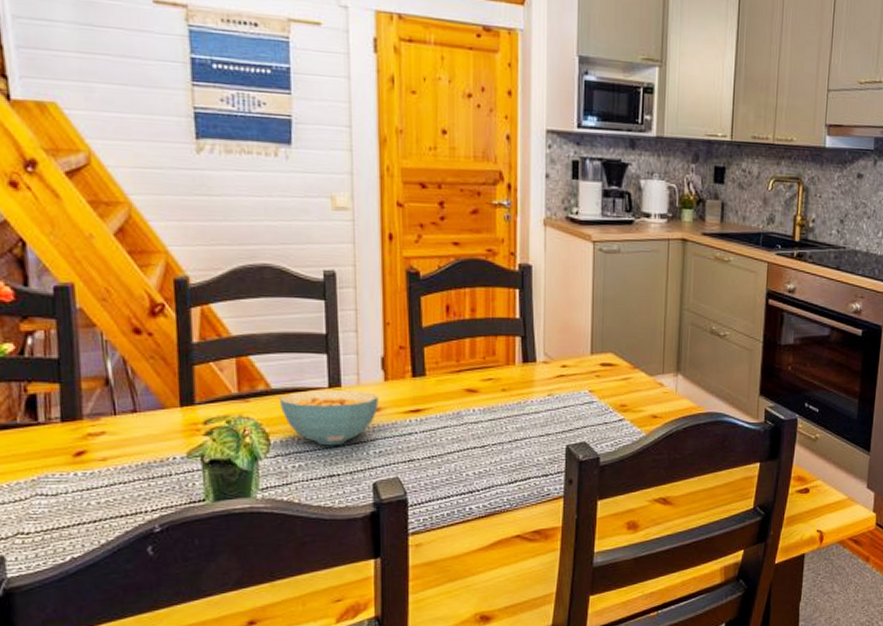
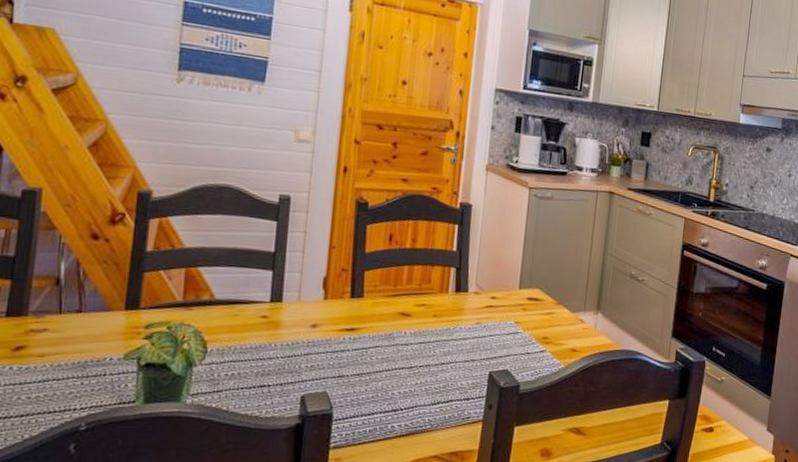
cereal bowl: present [279,390,379,446] -> none [221,303,317,358]

